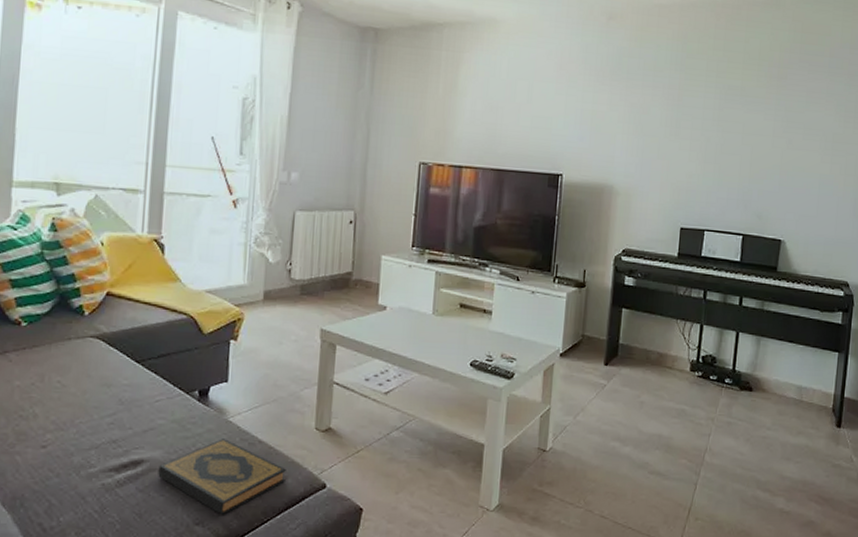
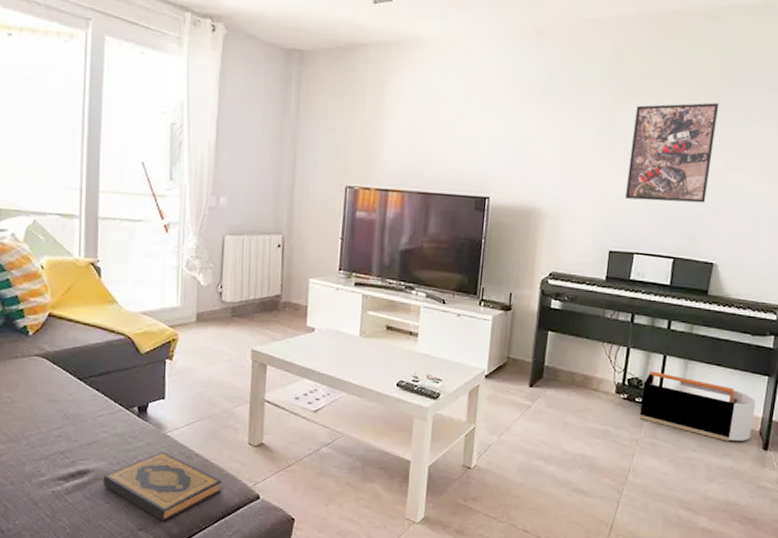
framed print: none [695,85,781,181] -> present [625,102,719,203]
storage bin: none [714,348,828,419] -> present [639,371,756,442]

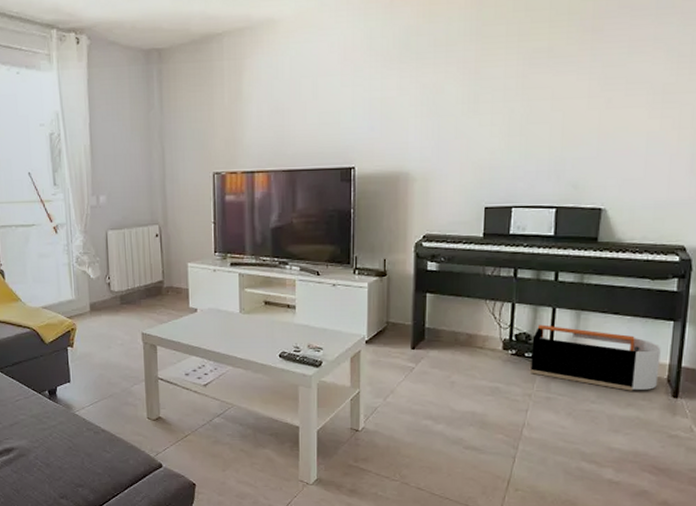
hardback book: present [103,452,222,522] -> none [26,429,128,490]
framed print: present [625,102,719,203] -> none [498,40,597,152]

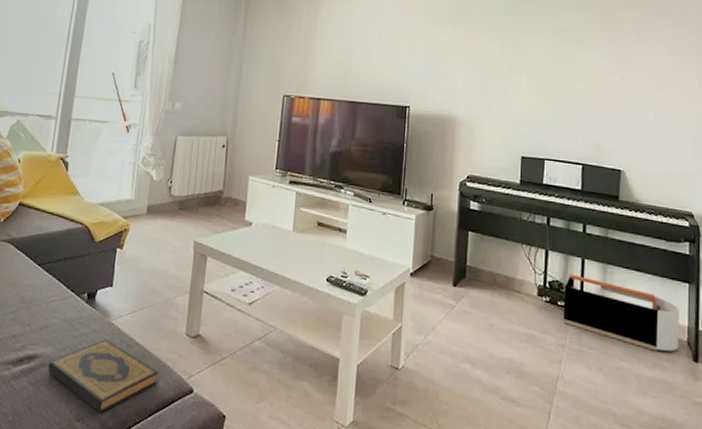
hardback book: none [26,429,128,490] -> present [48,339,159,413]

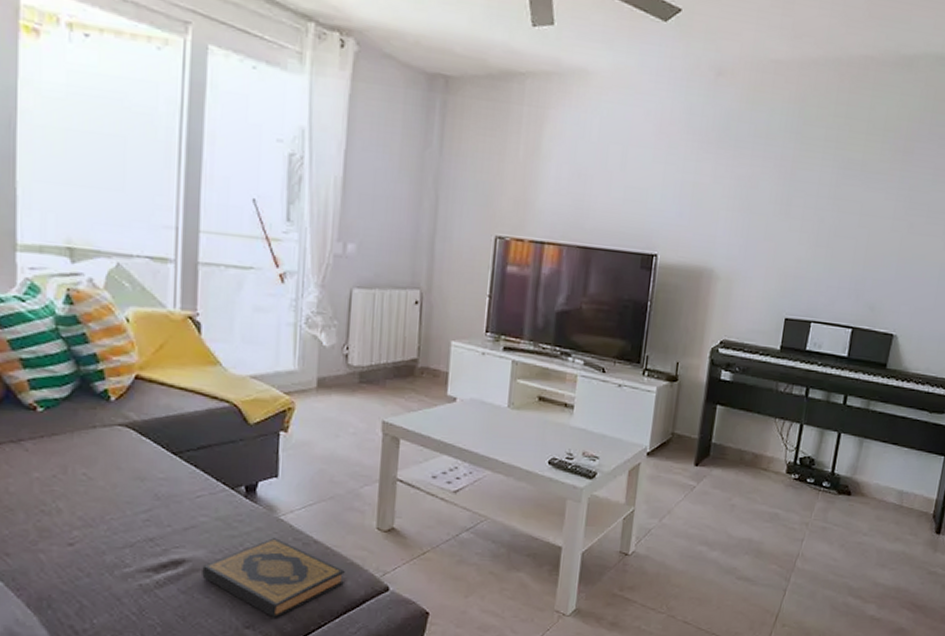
storage bin: present [563,274,679,351] -> none [810,449,931,525]

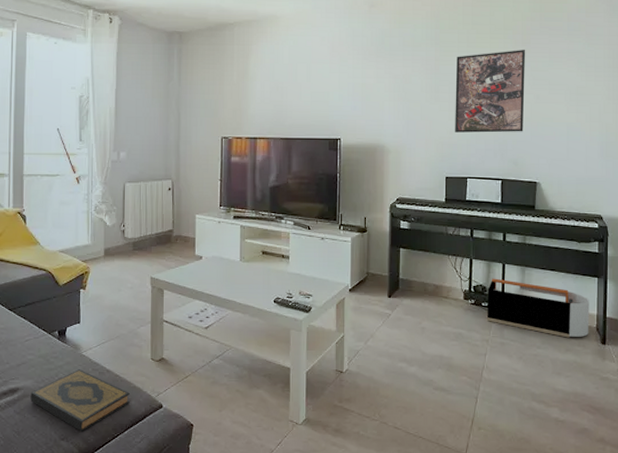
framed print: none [804,159,906,269] -> present [455,50,526,133]
storage bin: none [810,449,931,525] -> present [487,278,589,338]

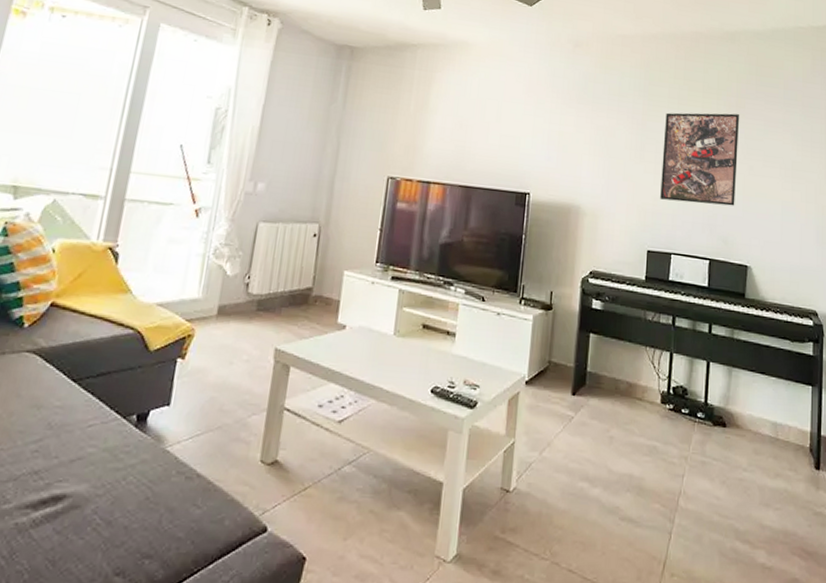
hardback book: present [30,369,130,432] -> none [79,471,224,564]
storage bin: present [487,278,589,338] -> none [687,378,803,459]

